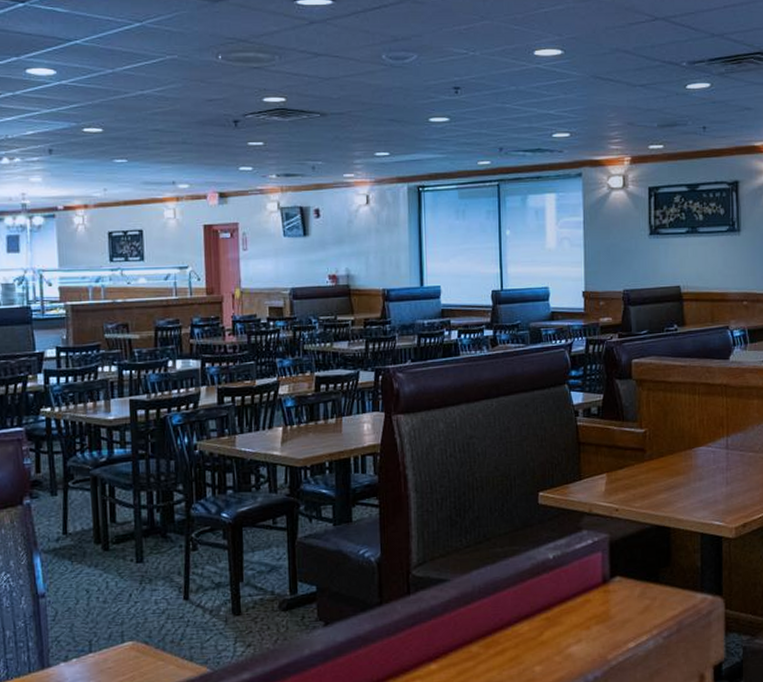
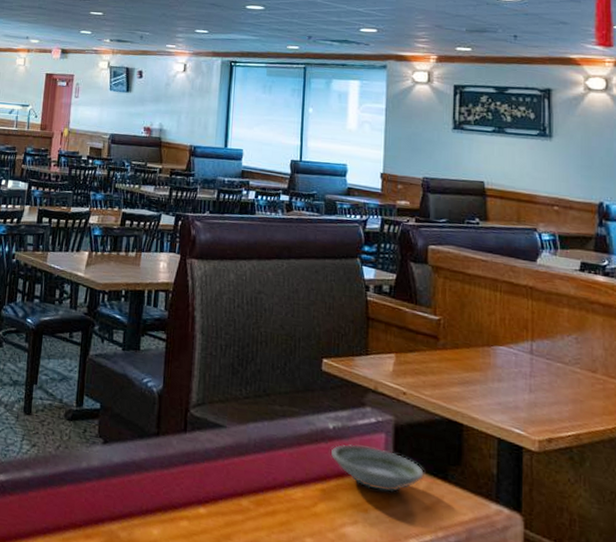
saucer: none [553,567,638,607] -> present [331,443,424,493]

